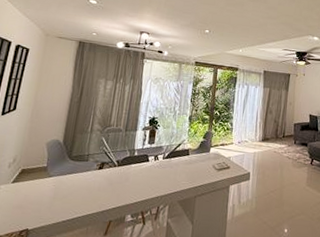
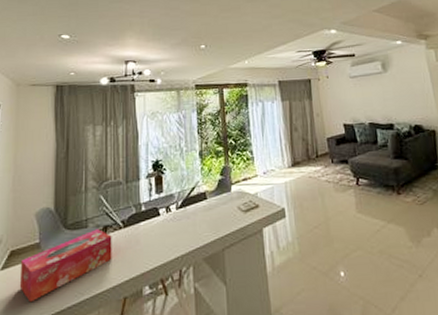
tissue box: none [25,164,107,213] -> present [19,229,112,303]

